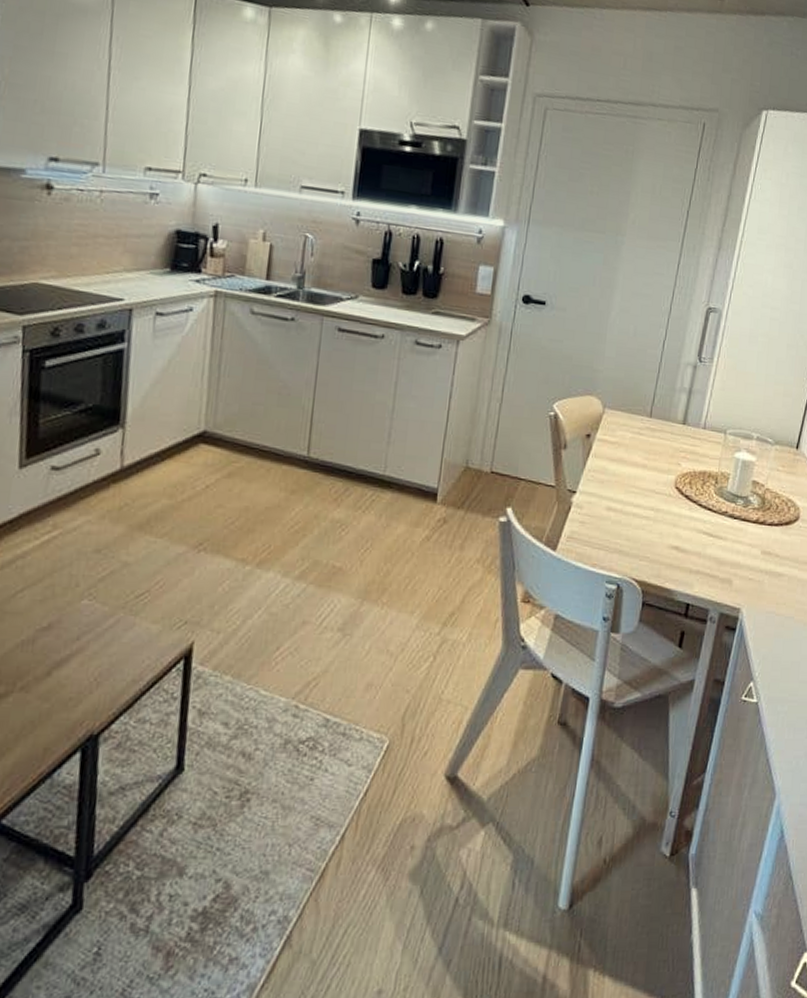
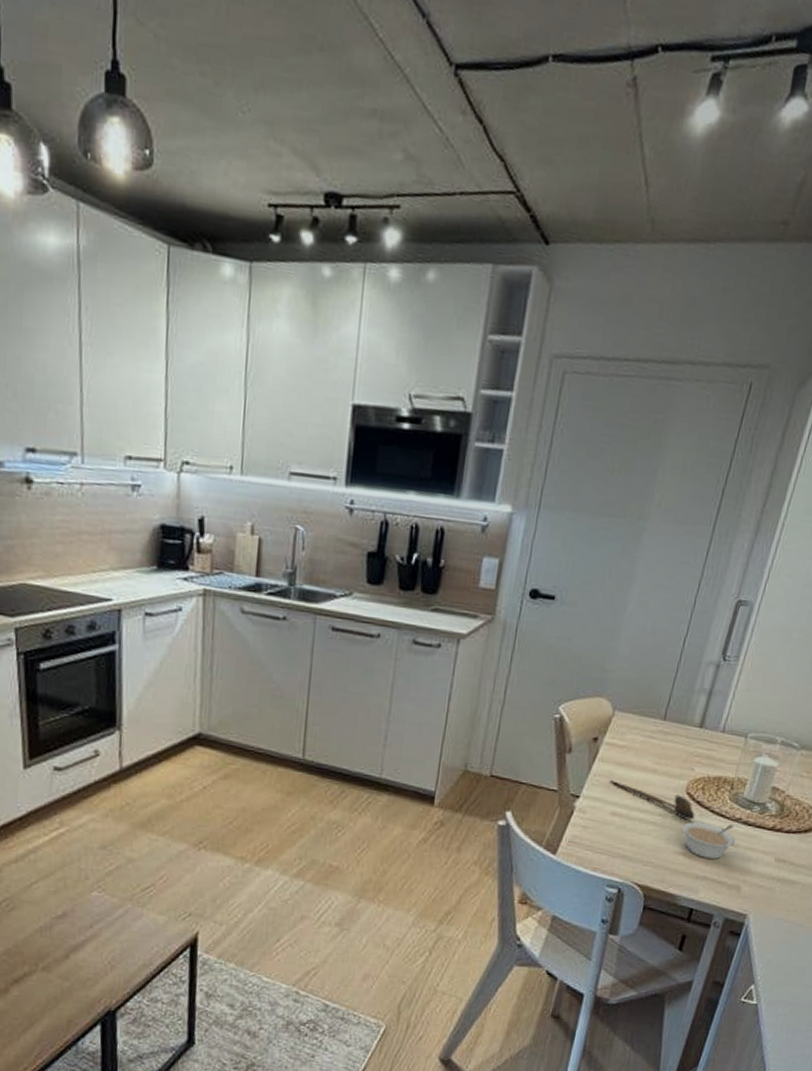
spoon: none [603,474,685,514] -> present [609,779,695,820]
legume: none [673,516,724,553] -> present [682,822,736,859]

